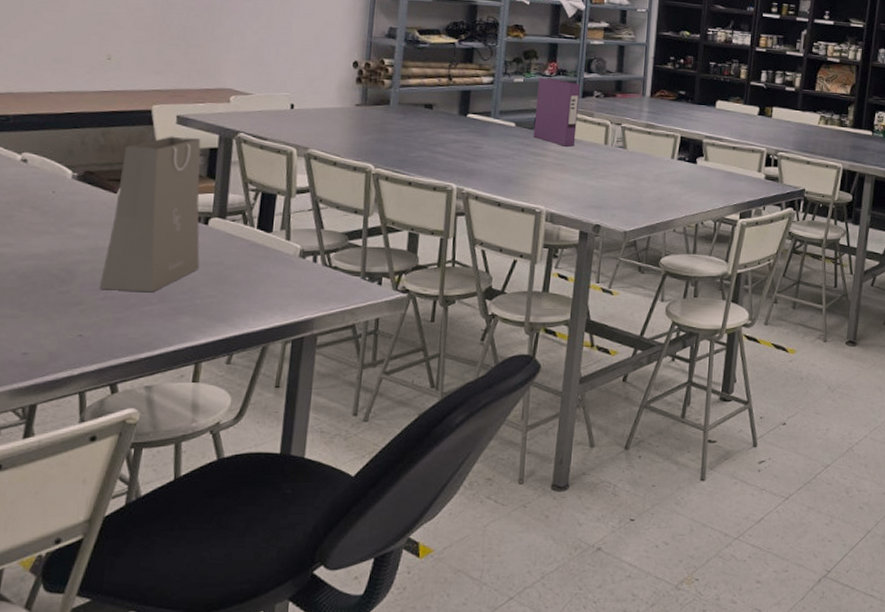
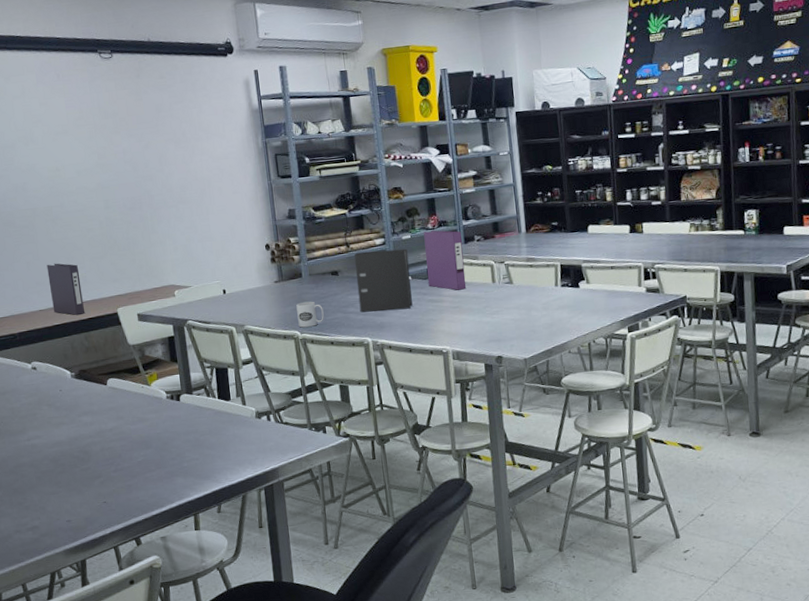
binder: none [67,40,113,106] -> present [46,263,85,316]
shopping bag: present [99,136,201,293] -> none [105,330,180,464]
mug: none [374,132,408,162] -> present [296,301,325,328]
binder: none [449,87,517,158] -> present [354,248,413,313]

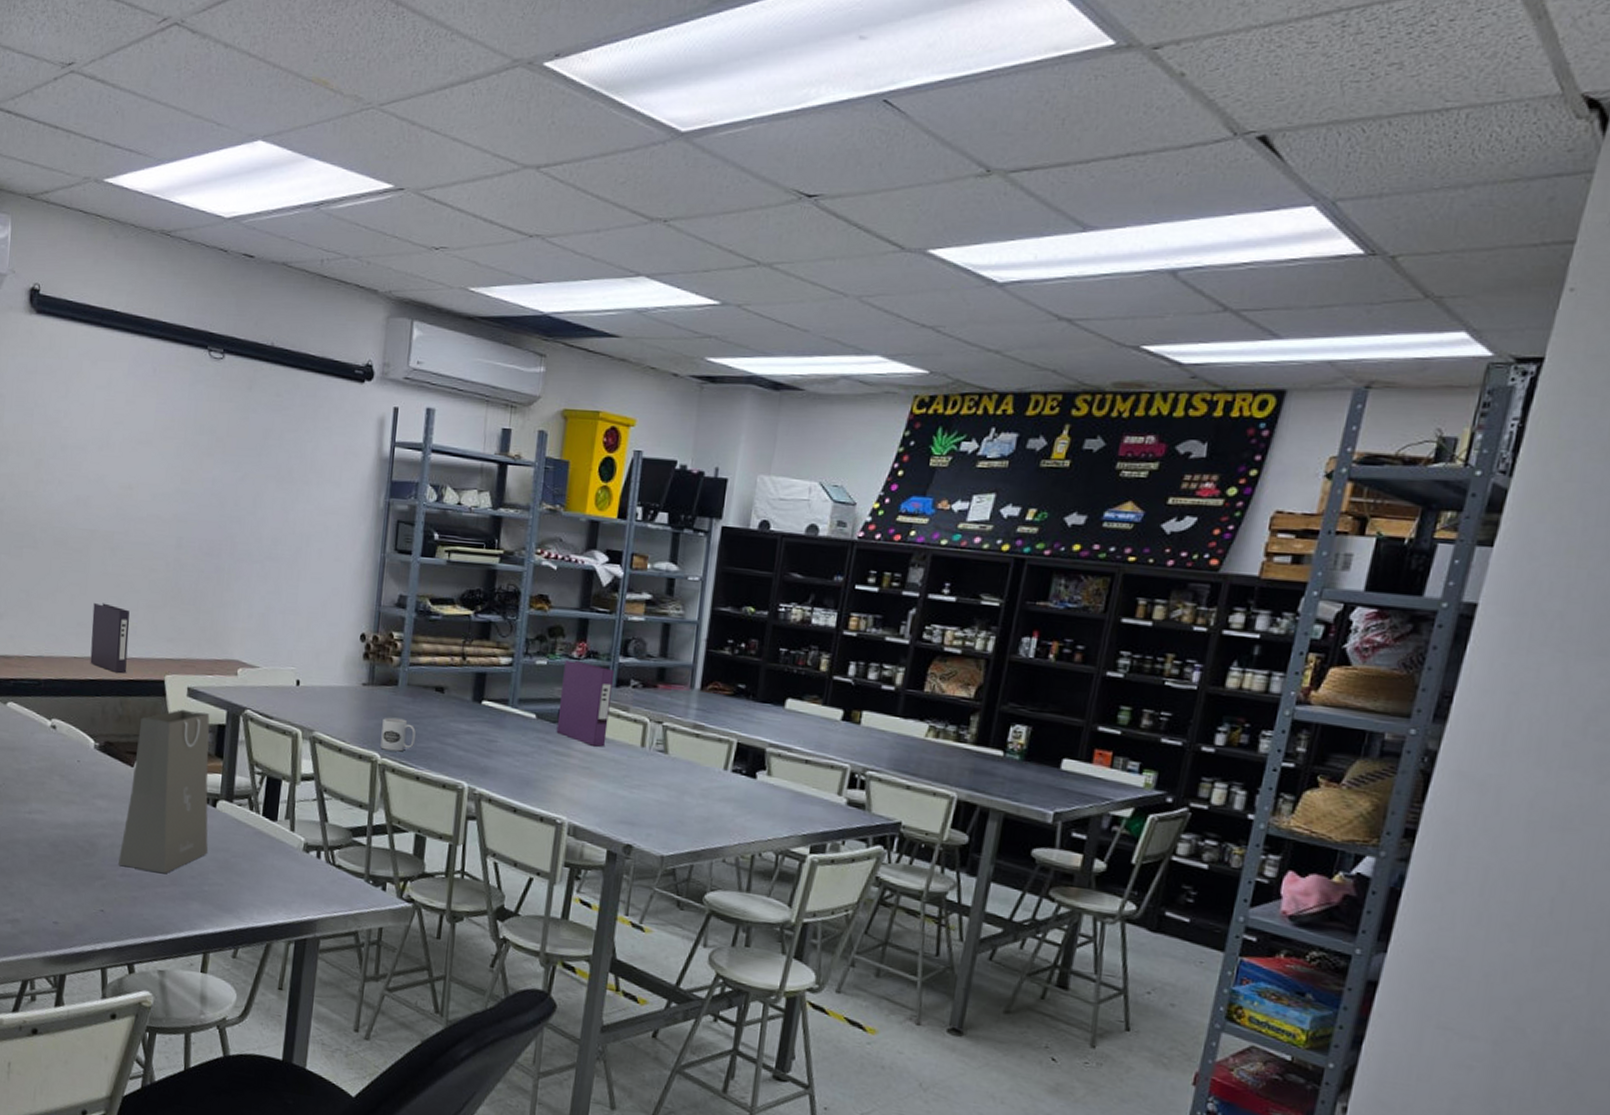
shopping bag: none [105,330,180,464] -> present [118,709,210,874]
binder: present [354,248,413,313] -> none [461,669,539,756]

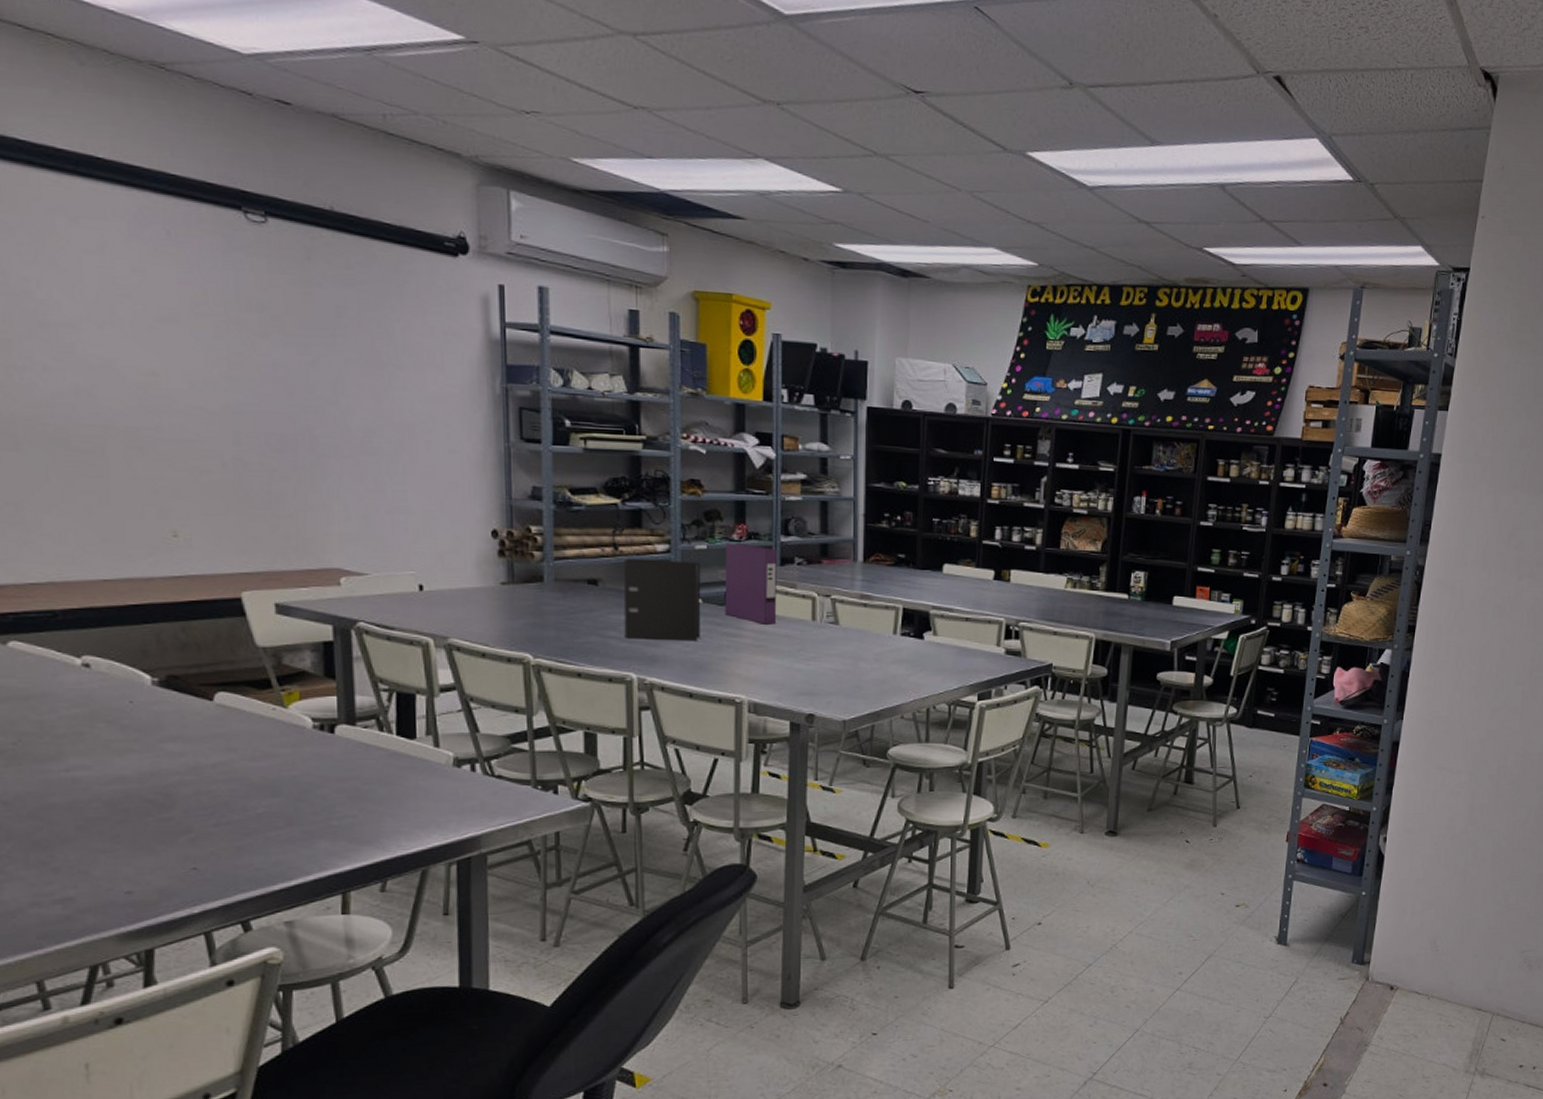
binder: present [90,603,130,674] -> none [122,513,184,595]
shopping bag: present [118,709,210,874] -> none [209,629,330,816]
mug: present [380,717,417,752] -> none [531,615,572,650]
binder: none [461,669,539,756] -> present [623,558,701,641]

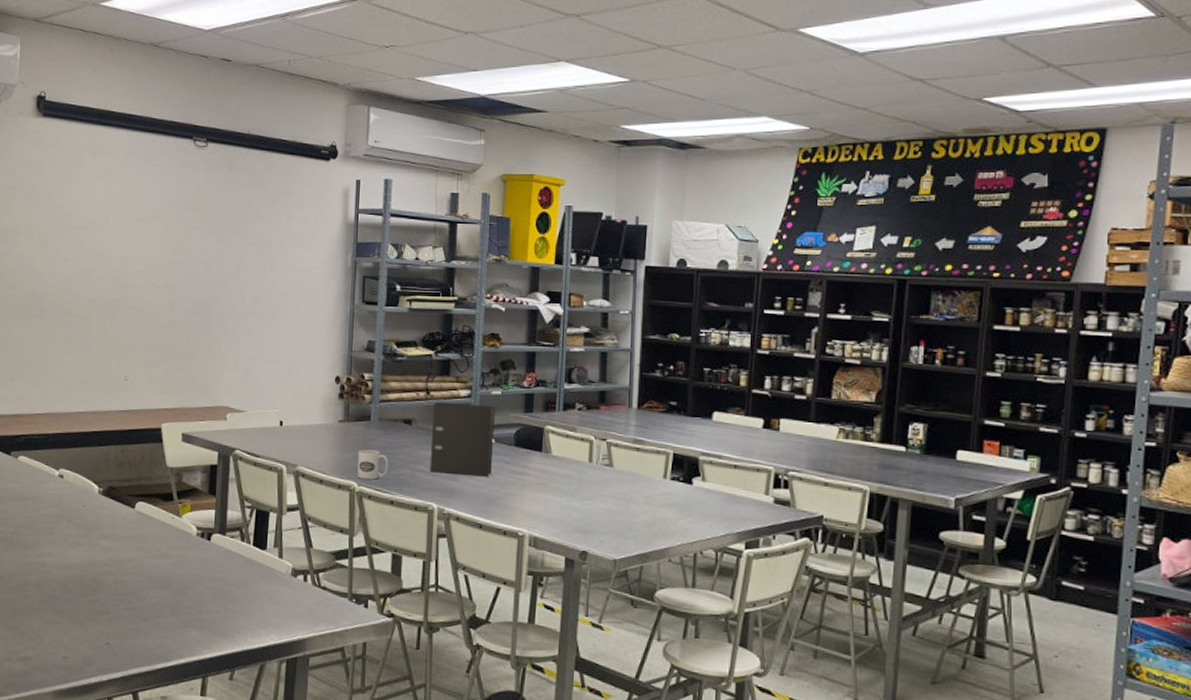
mug: none [531,615,572,650] -> present [357,449,389,480]
binder: present [724,543,778,625] -> none [513,389,562,465]

